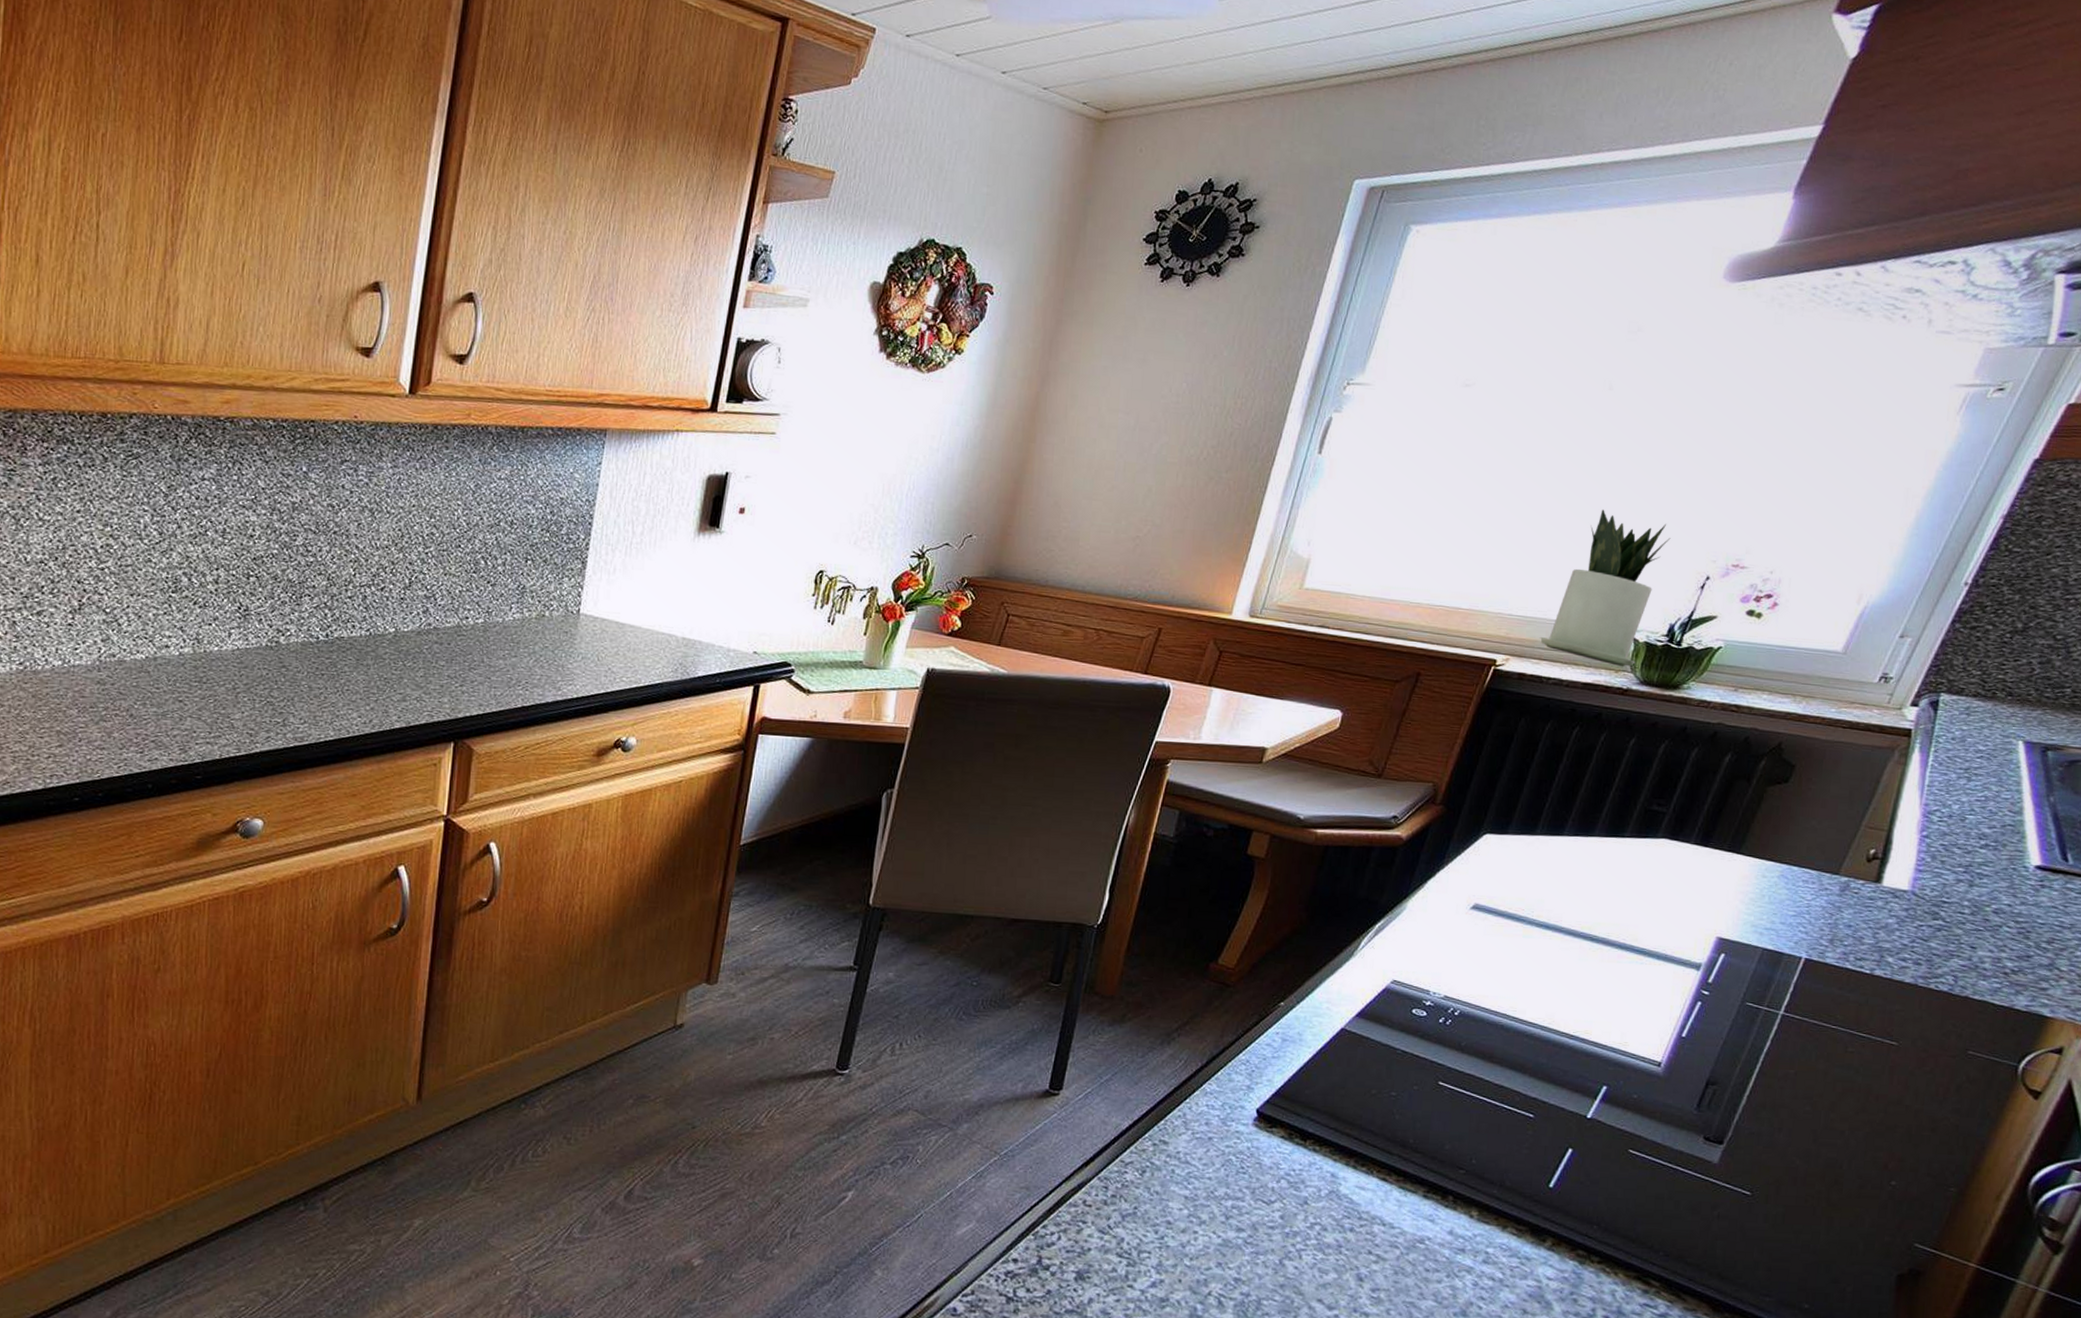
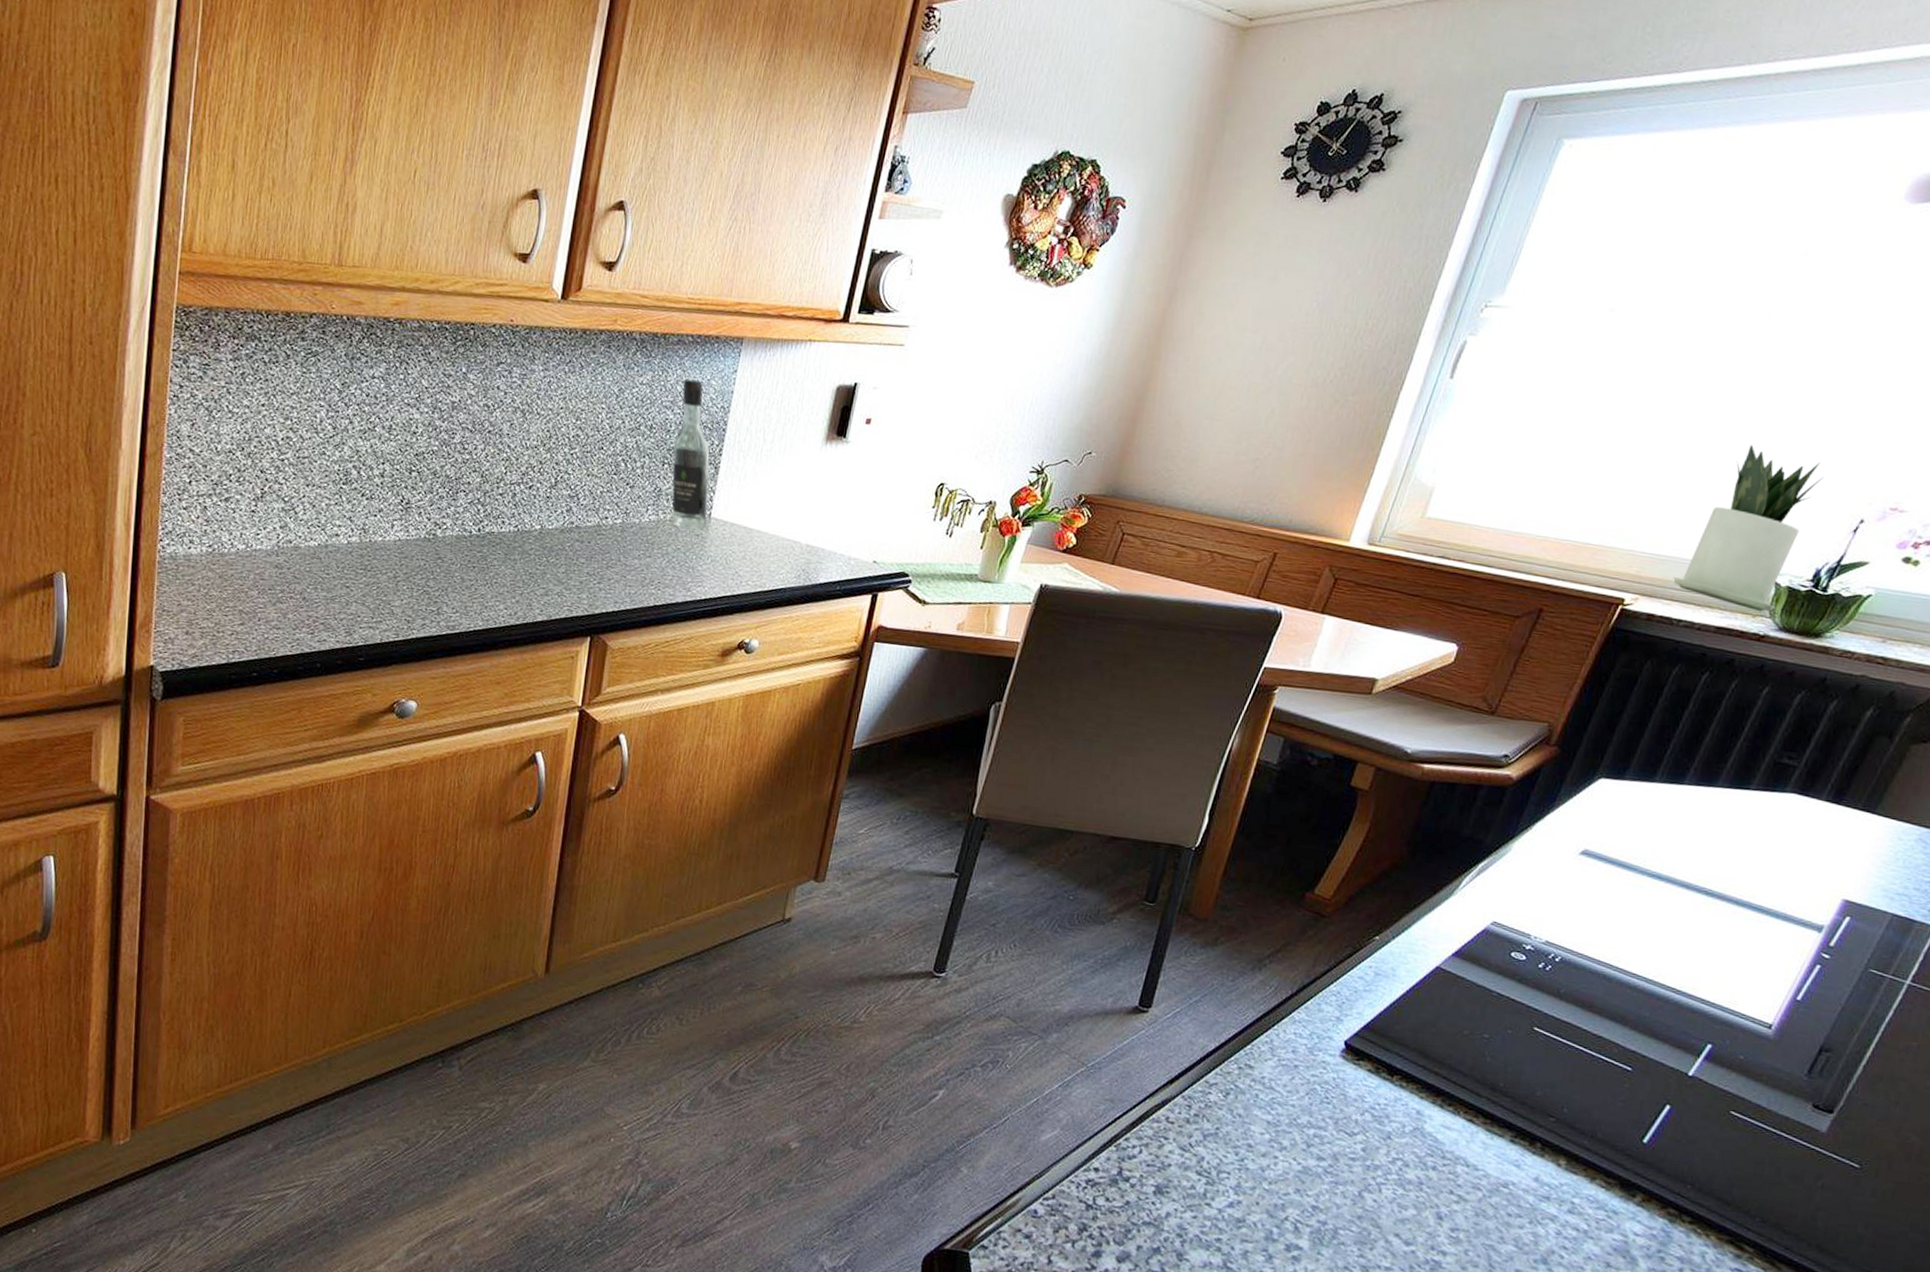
bottle: none [536,472,576,627] -> present [672,379,710,530]

